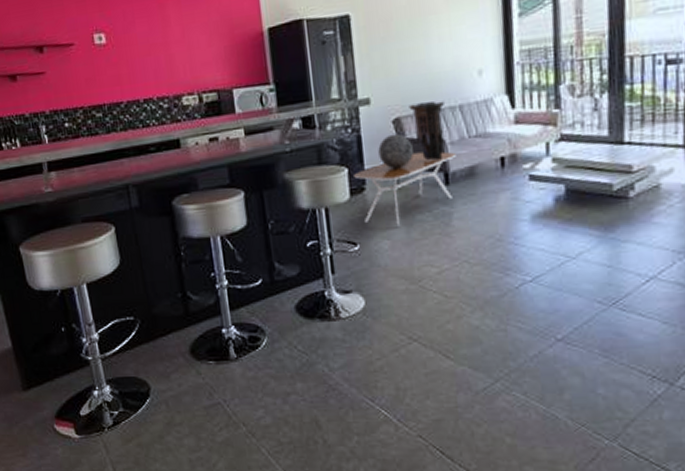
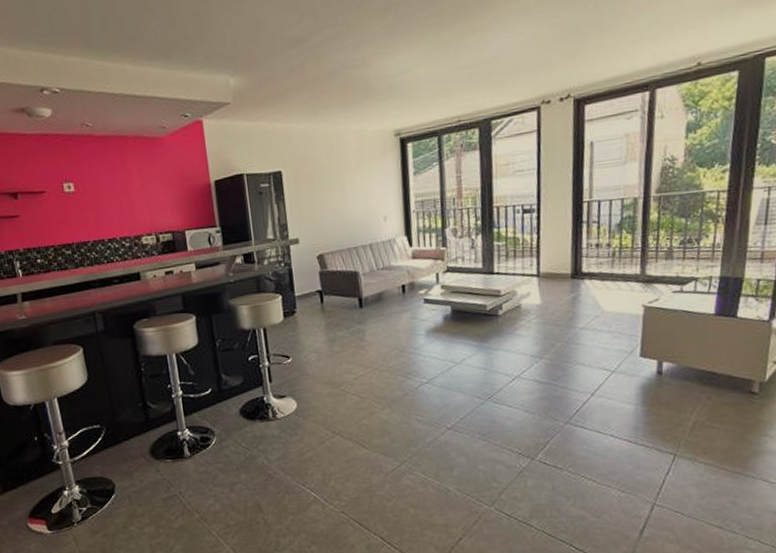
coffee table: present [354,151,456,227] -> none [286,281,367,342]
decorative globe: present [378,133,414,170] -> none [306,267,334,296]
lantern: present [408,101,444,161] -> none [330,241,358,289]

